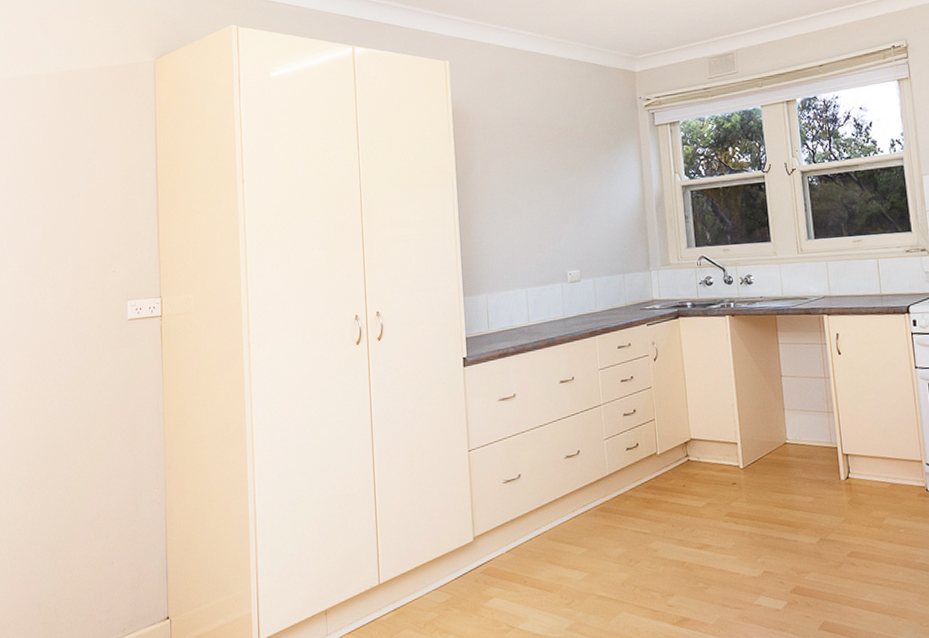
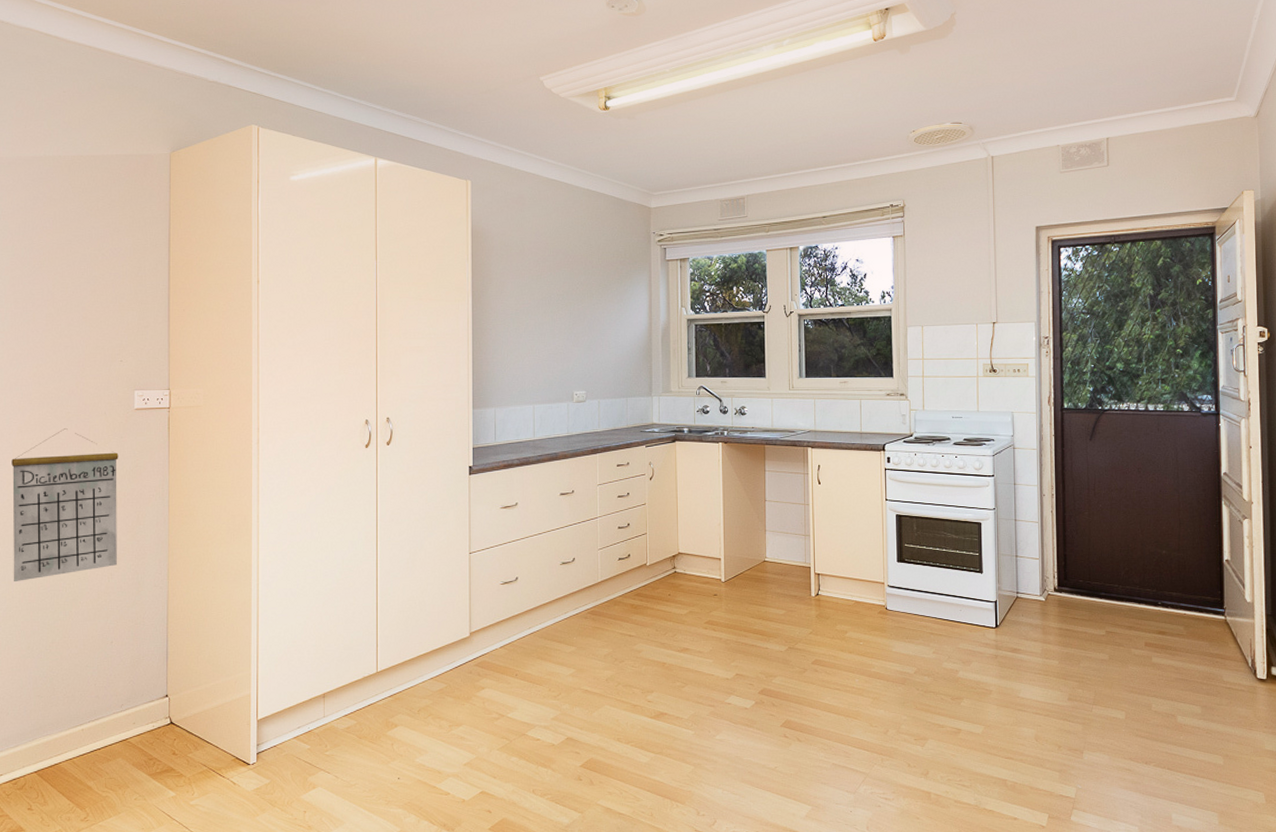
calendar: none [12,343,115,505] -> present [11,428,119,582]

